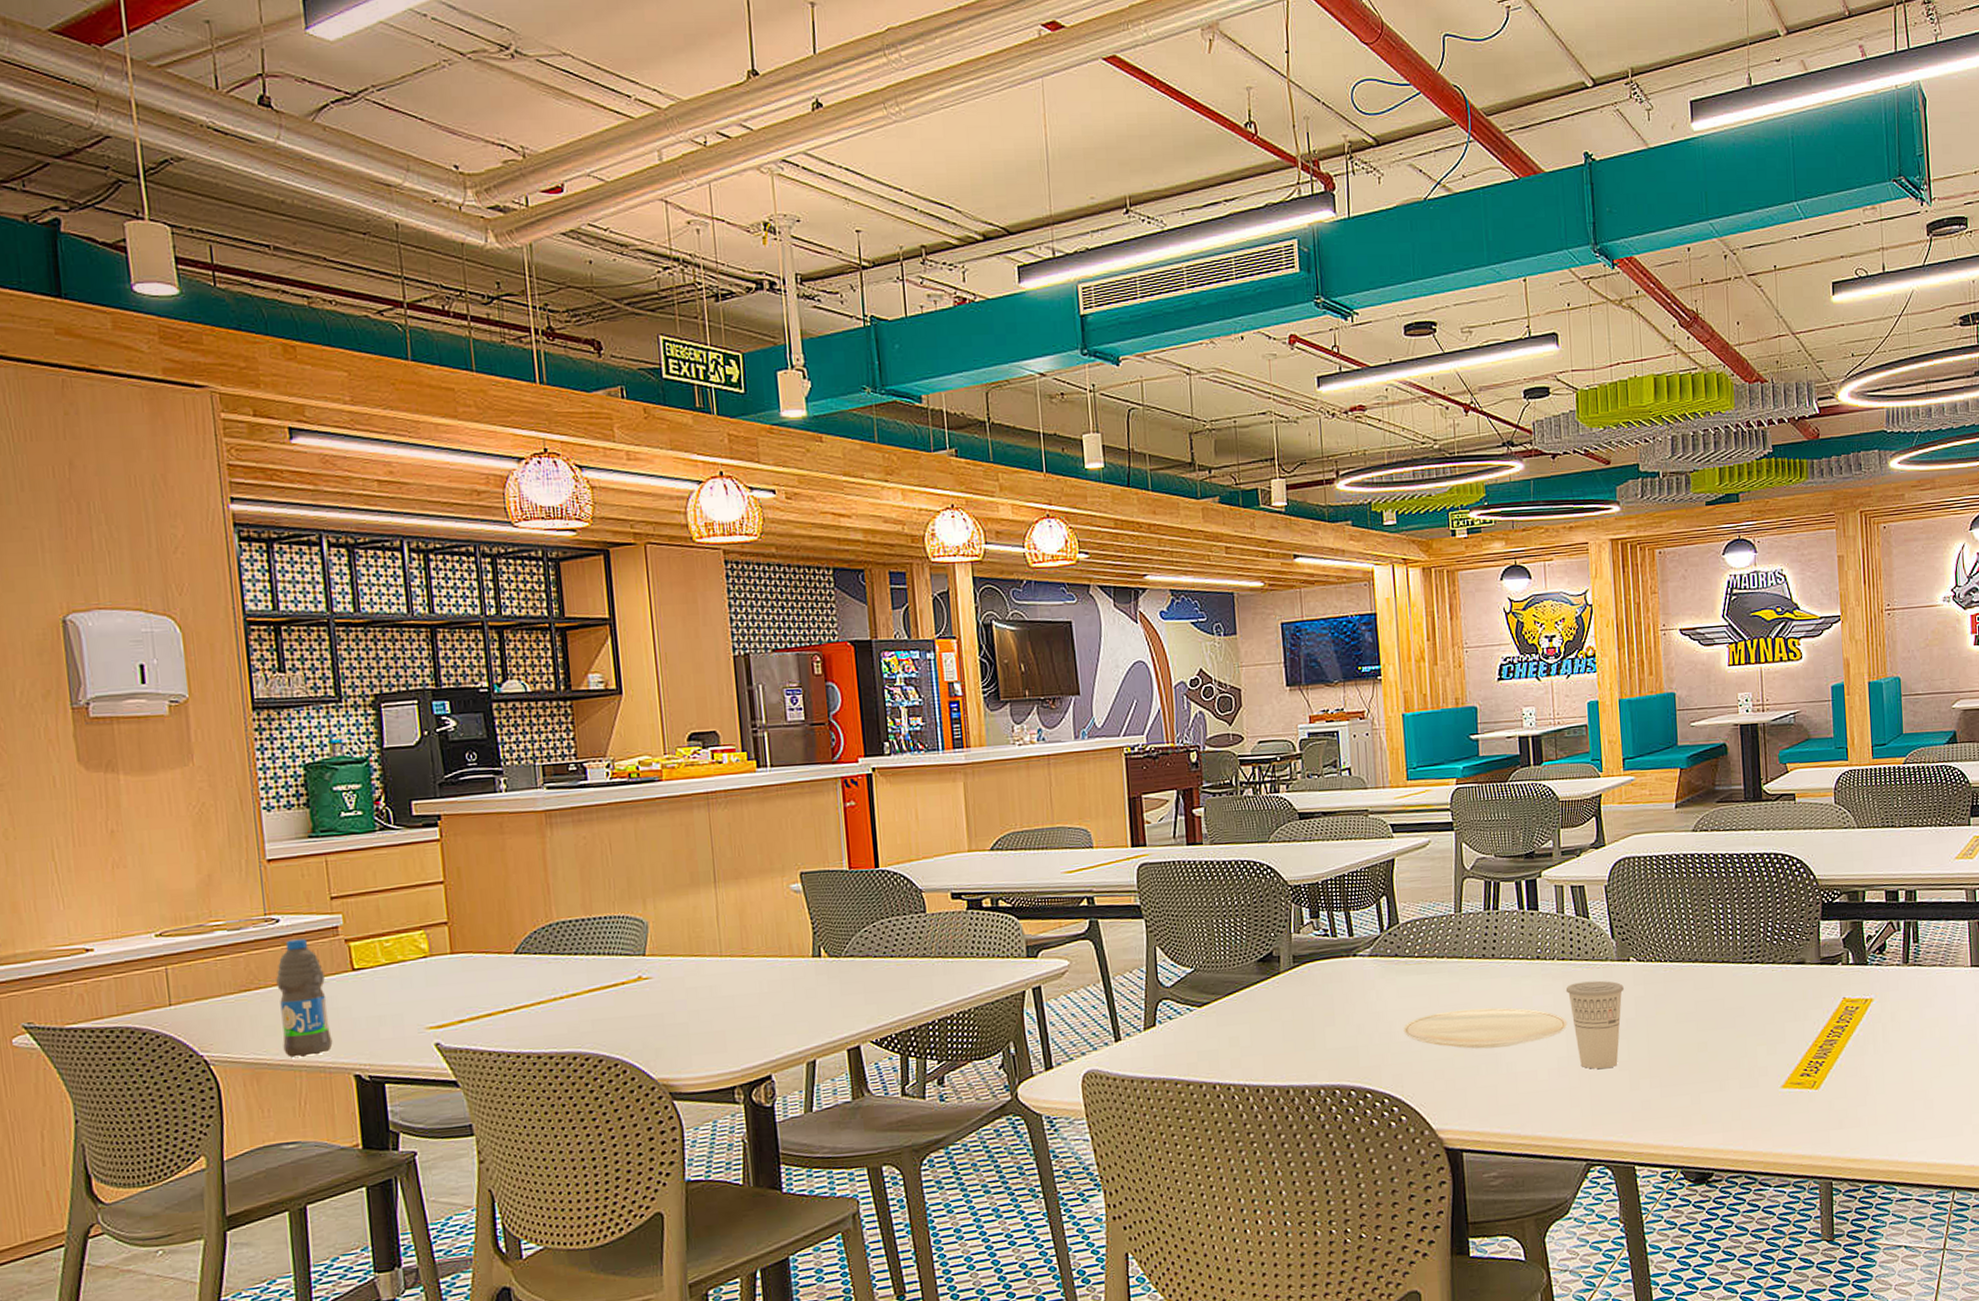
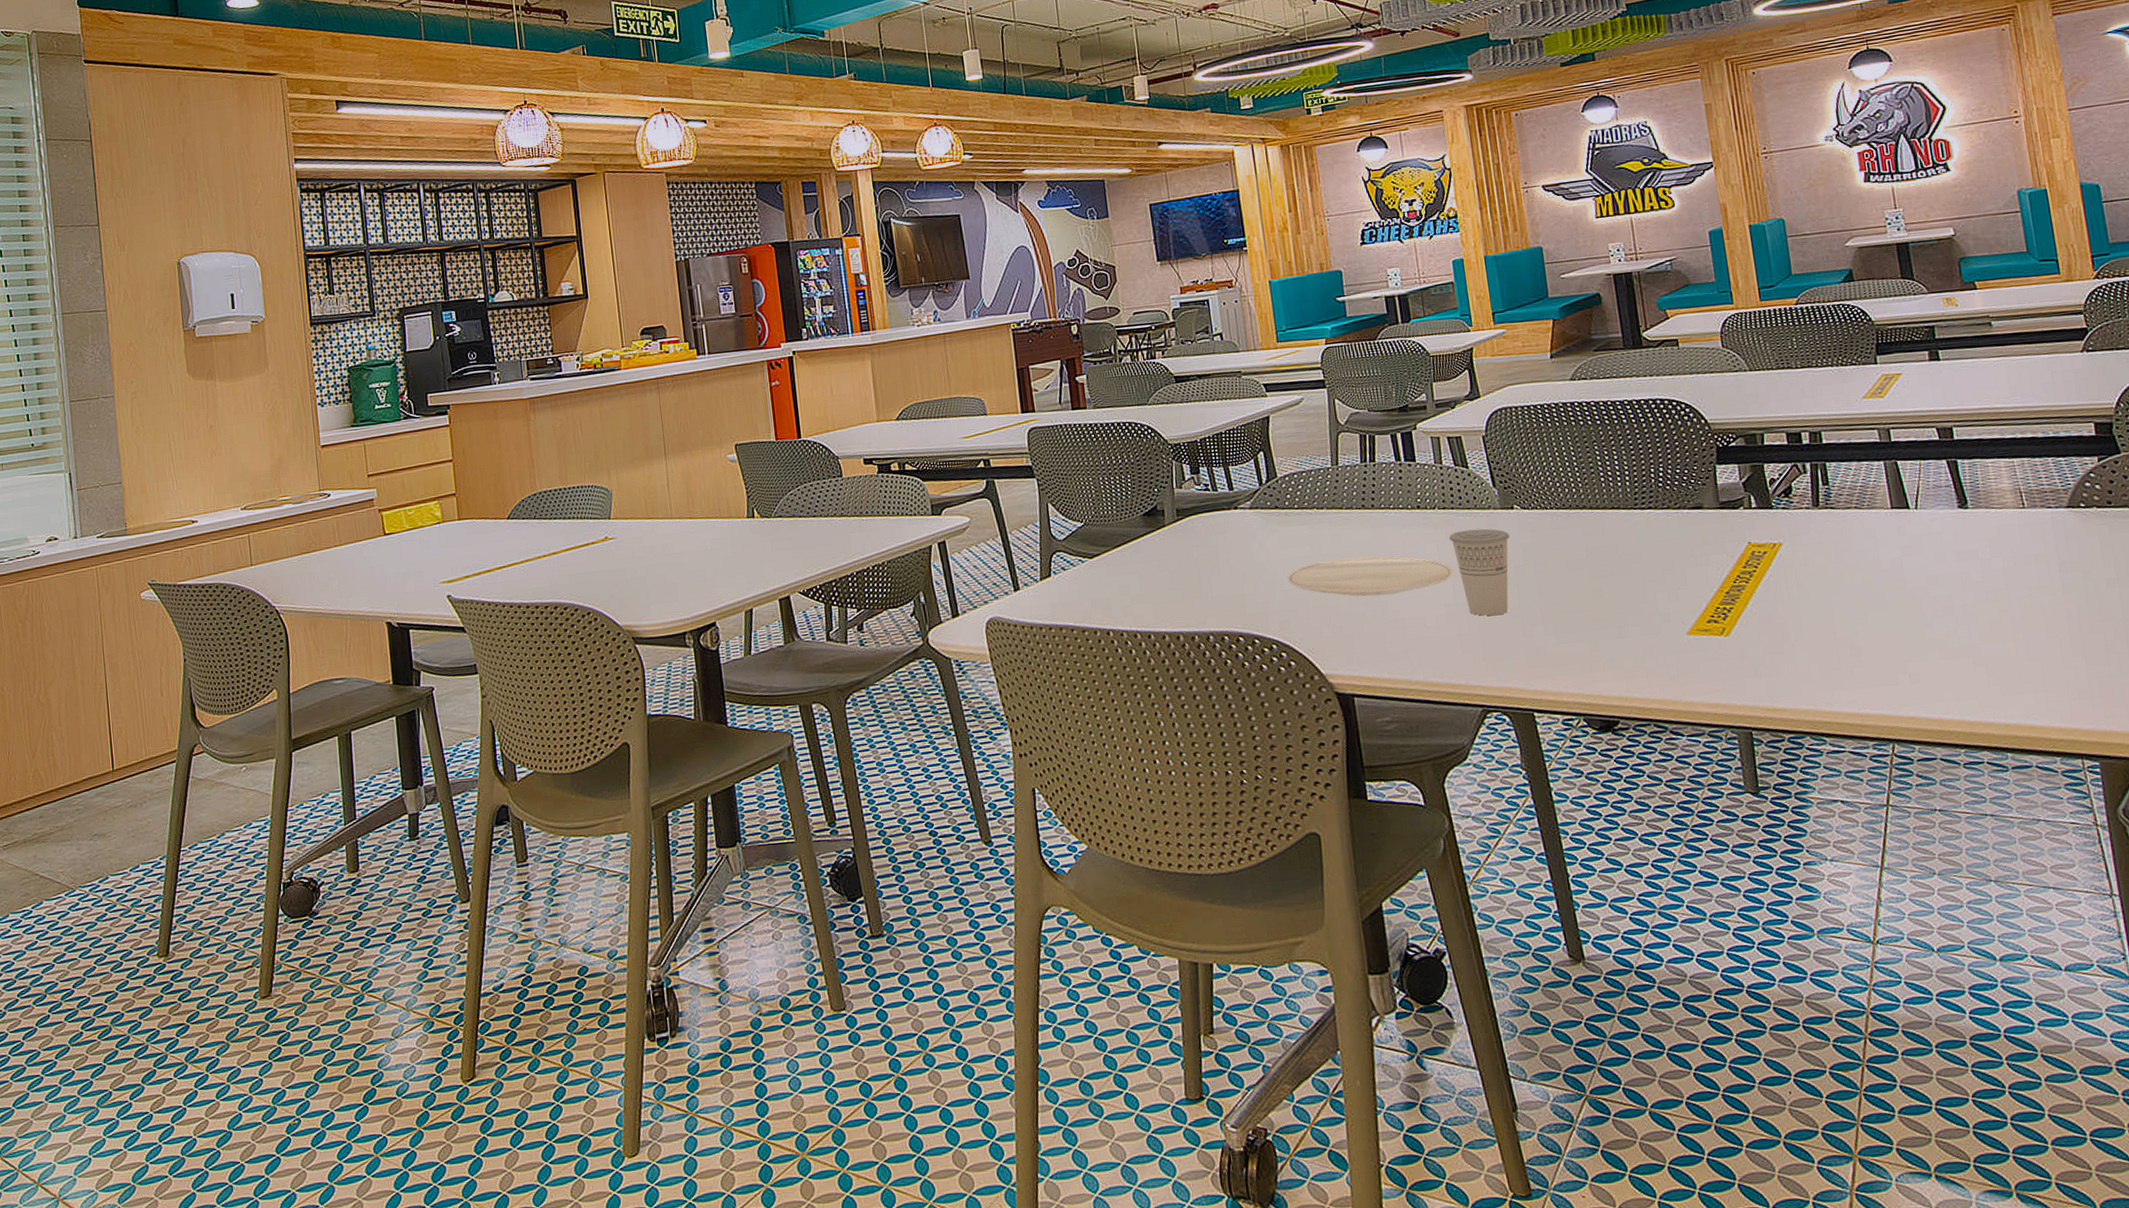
water bottle: present [276,938,333,1058] -> none [328,509,370,608]

